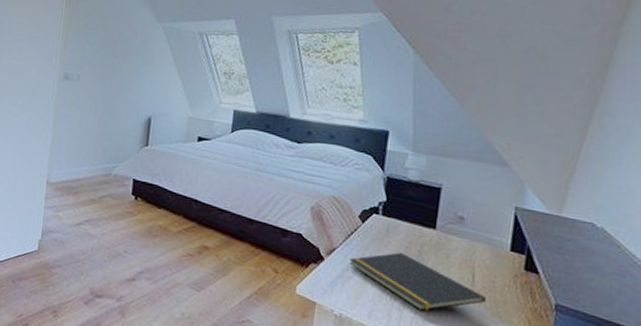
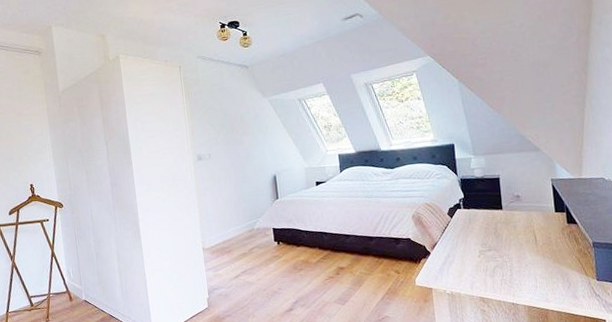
notepad: present [349,252,486,311] -> none [448,233,547,273]

